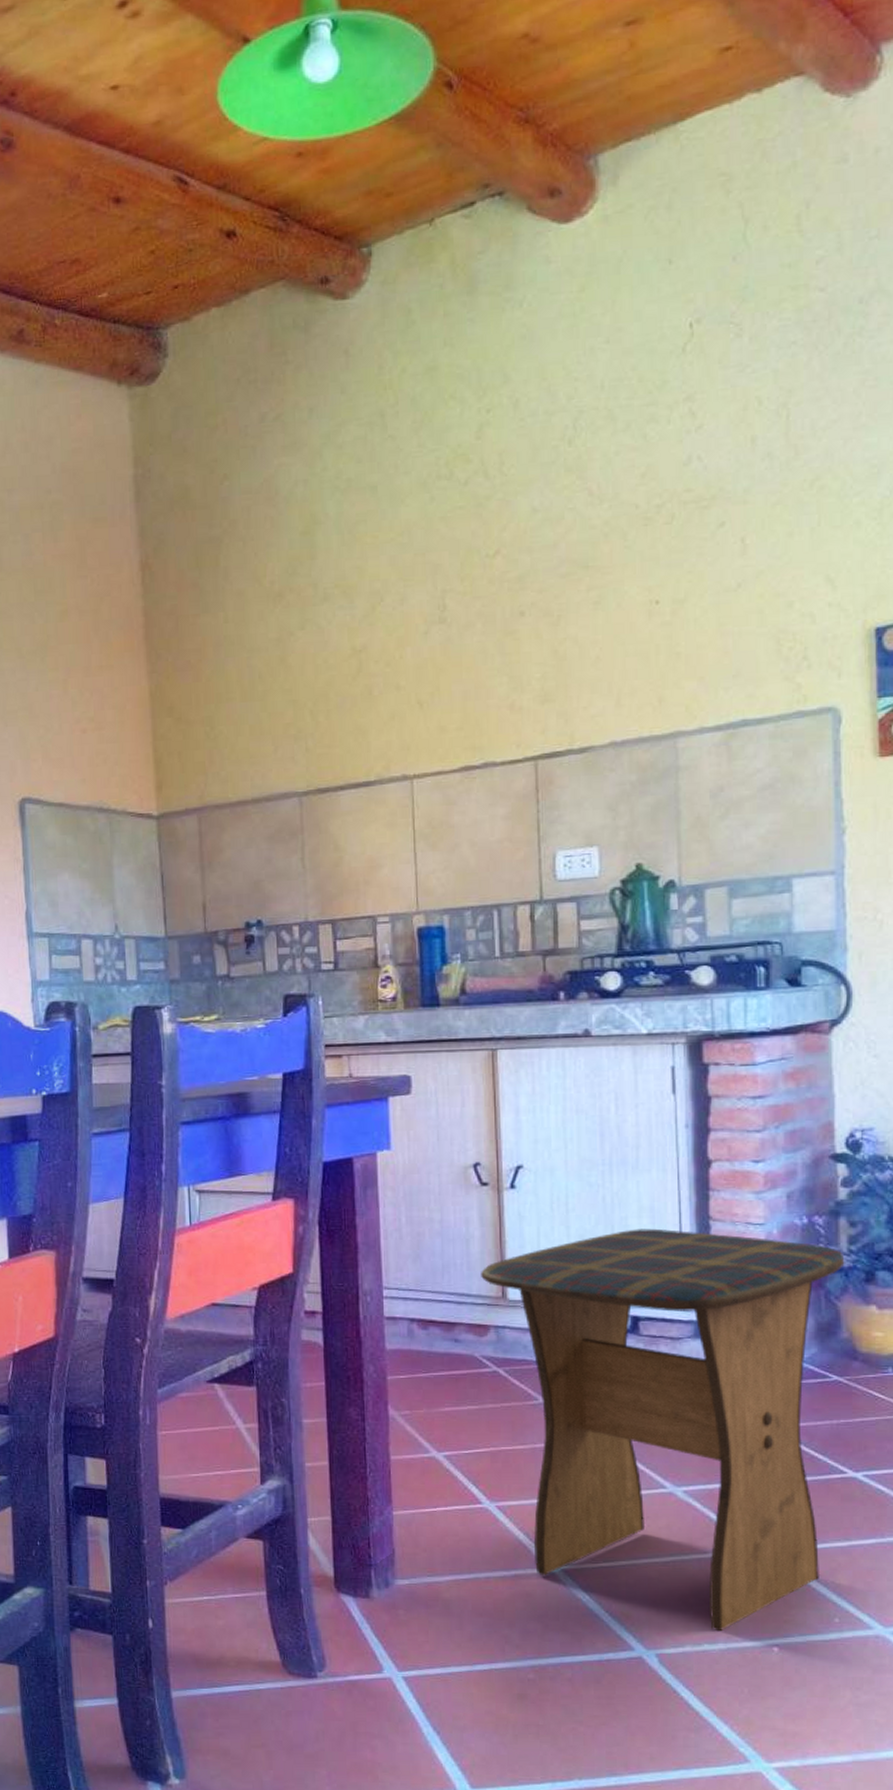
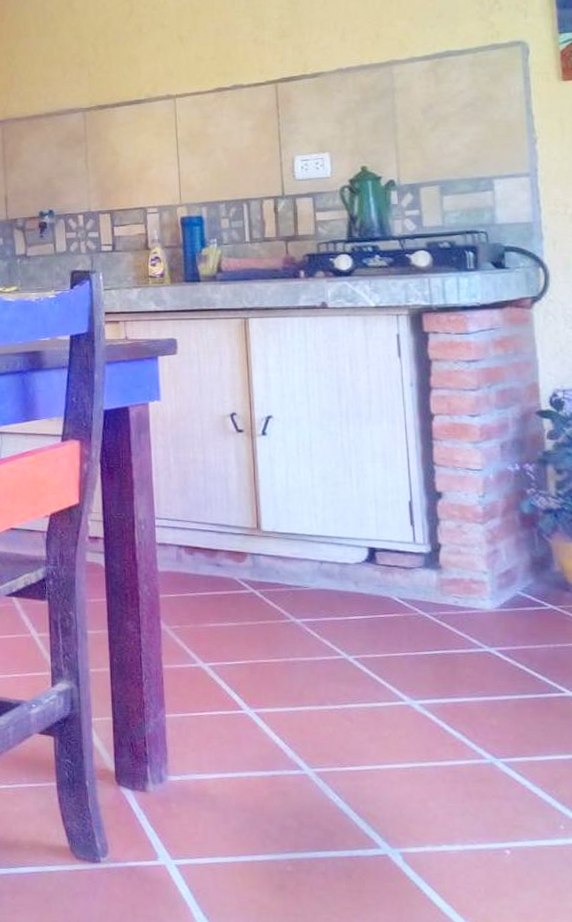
stool: present [481,1228,845,1632] -> none [238,472,554,834]

